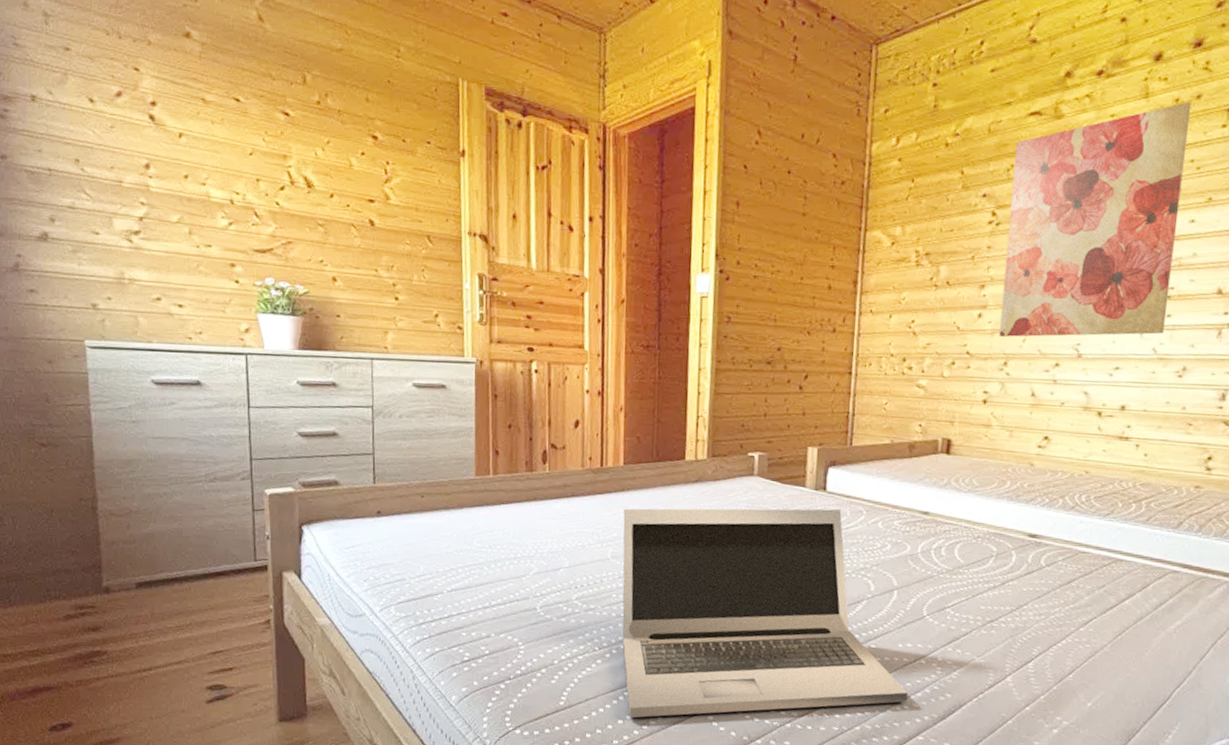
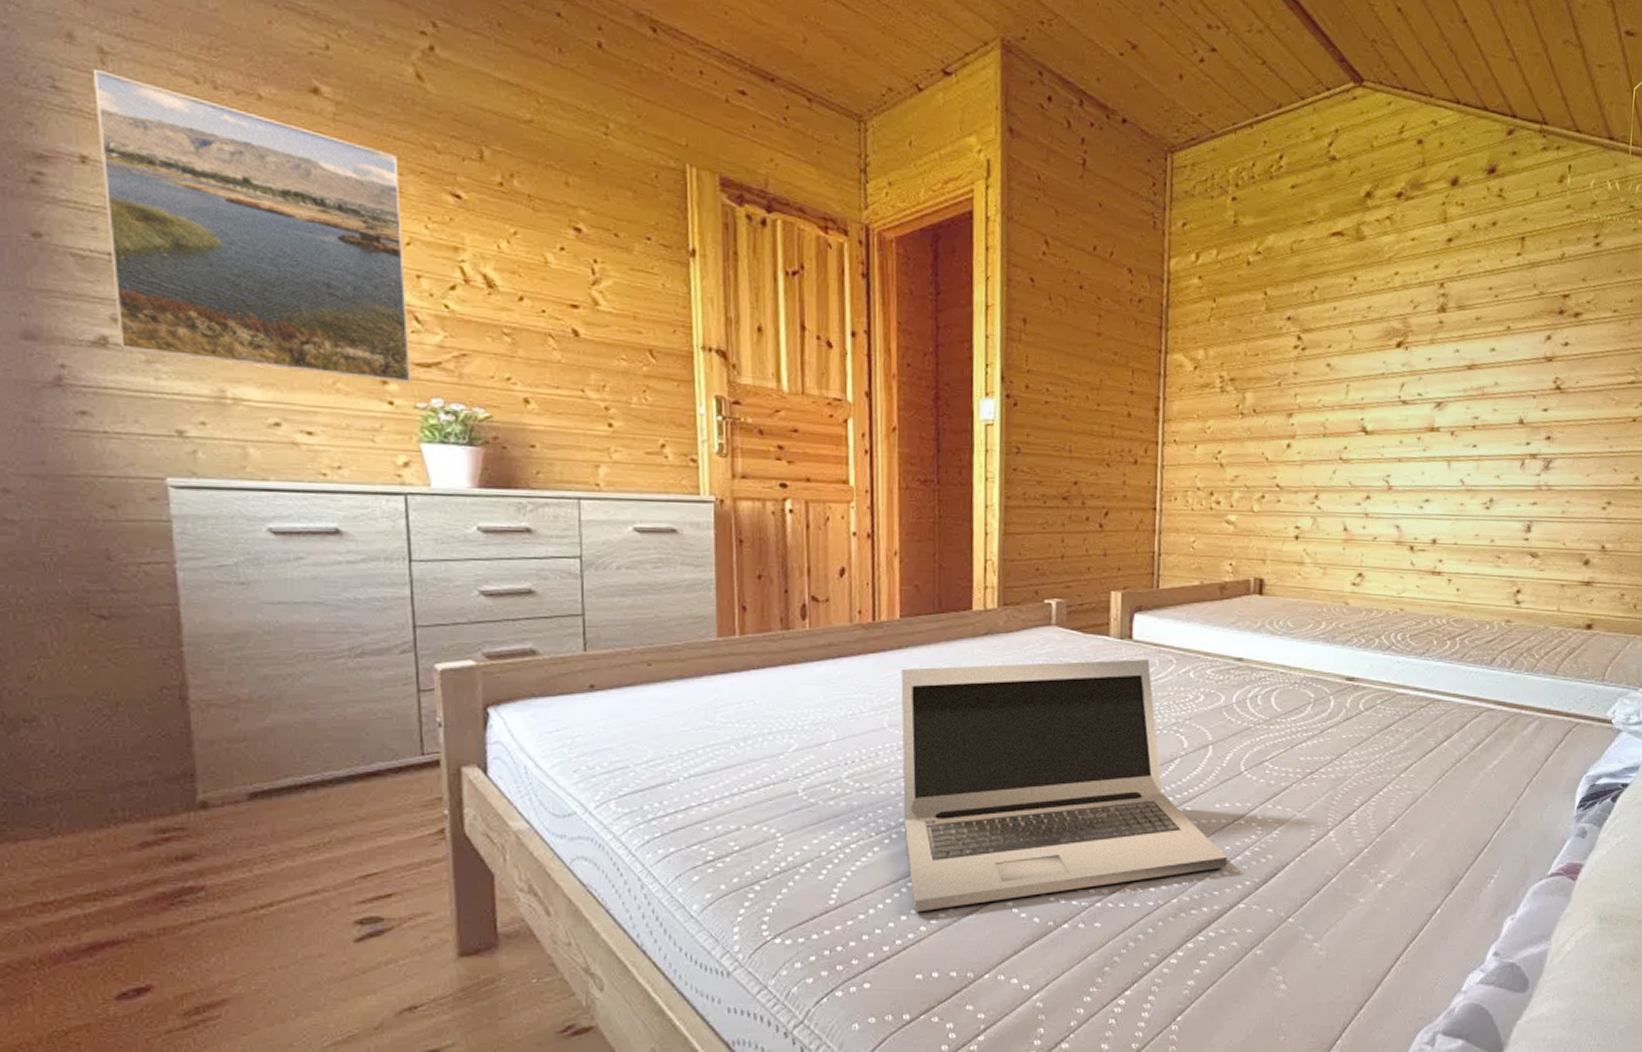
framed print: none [39,28,251,266] -> present [92,68,411,384]
wall art: present [999,102,1191,337] -> none [1308,228,1488,469]

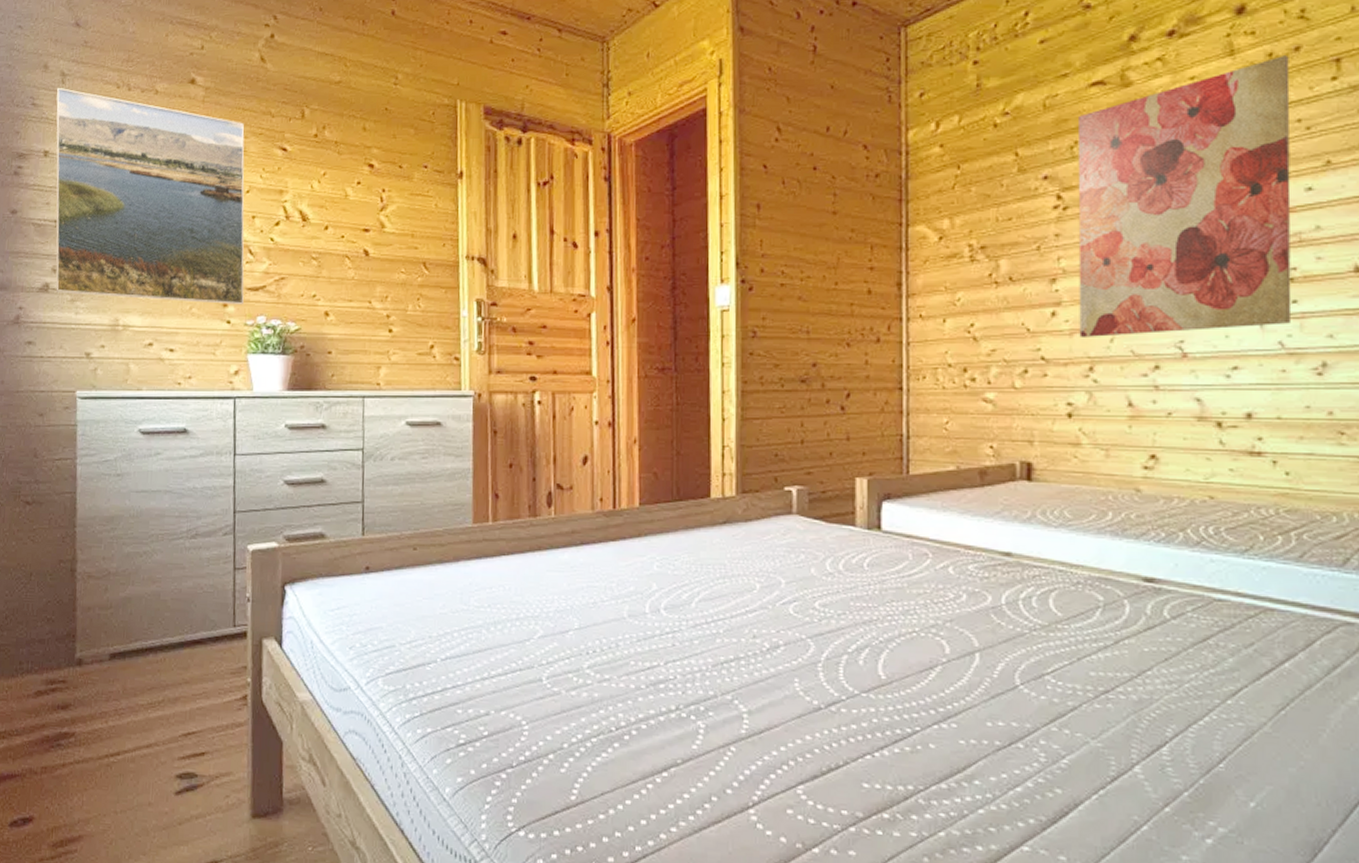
laptop: present [901,659,1228,913] -> none [640,552,1005,818]
wall art: none [1308,228,1488,469] -> present [1077,55,1292,337]

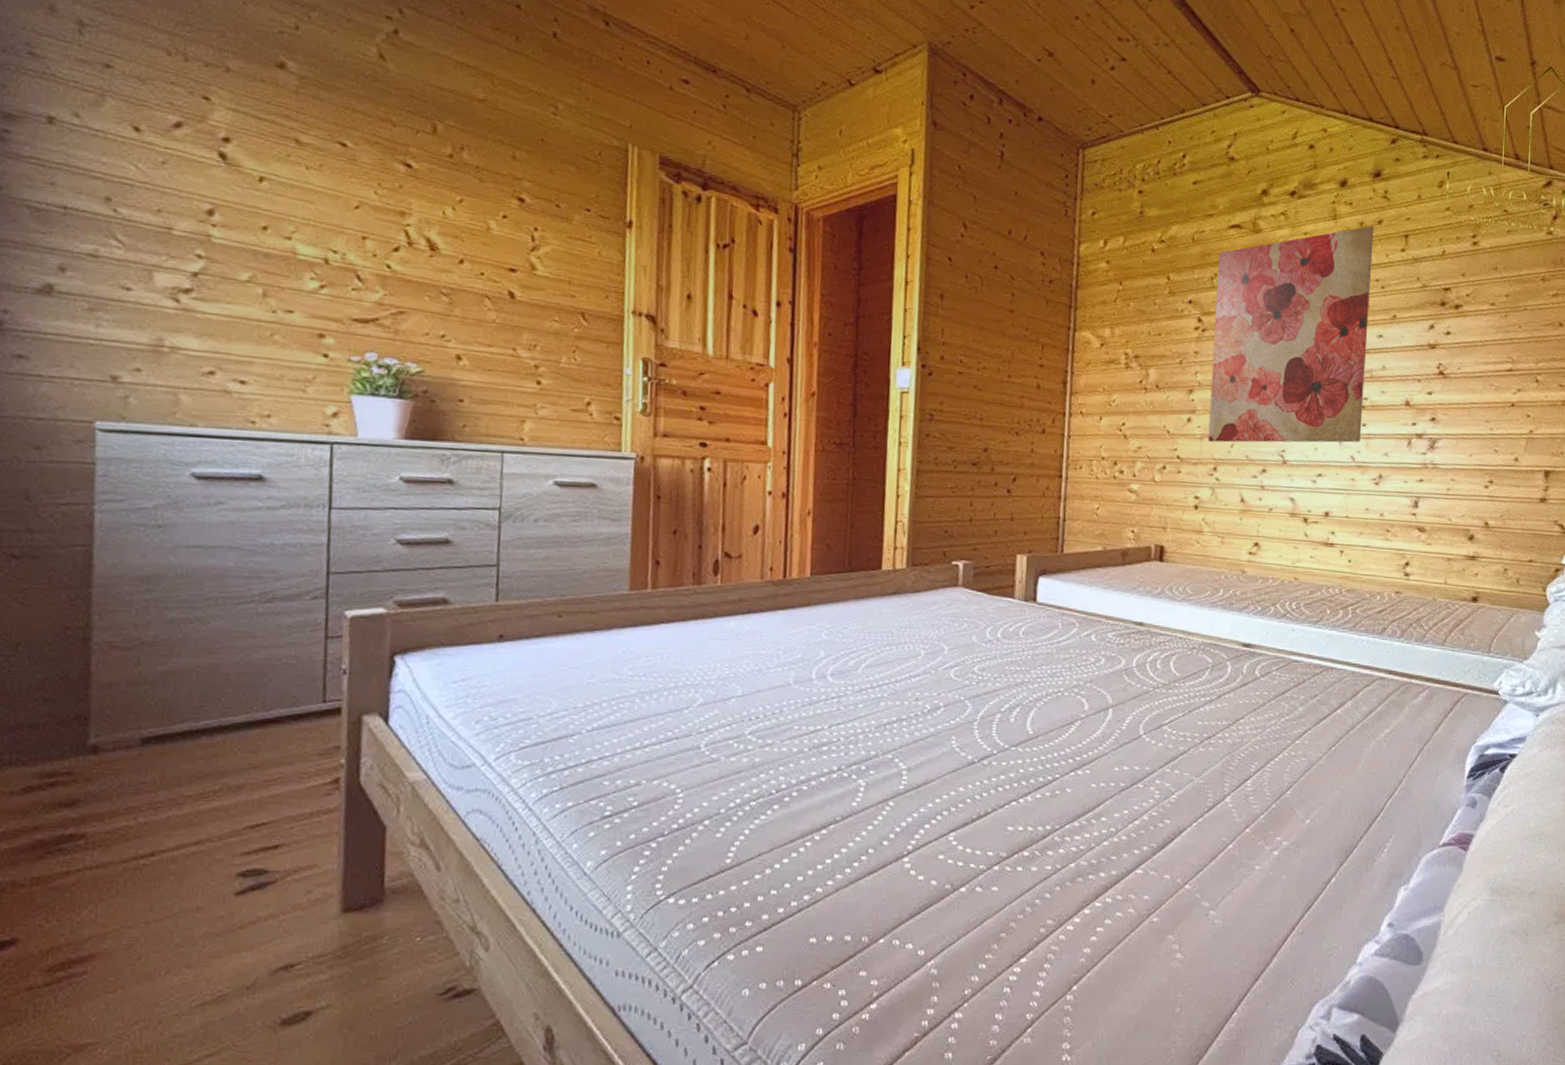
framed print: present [56,87,245,305] -> none [64,38,354,338]

